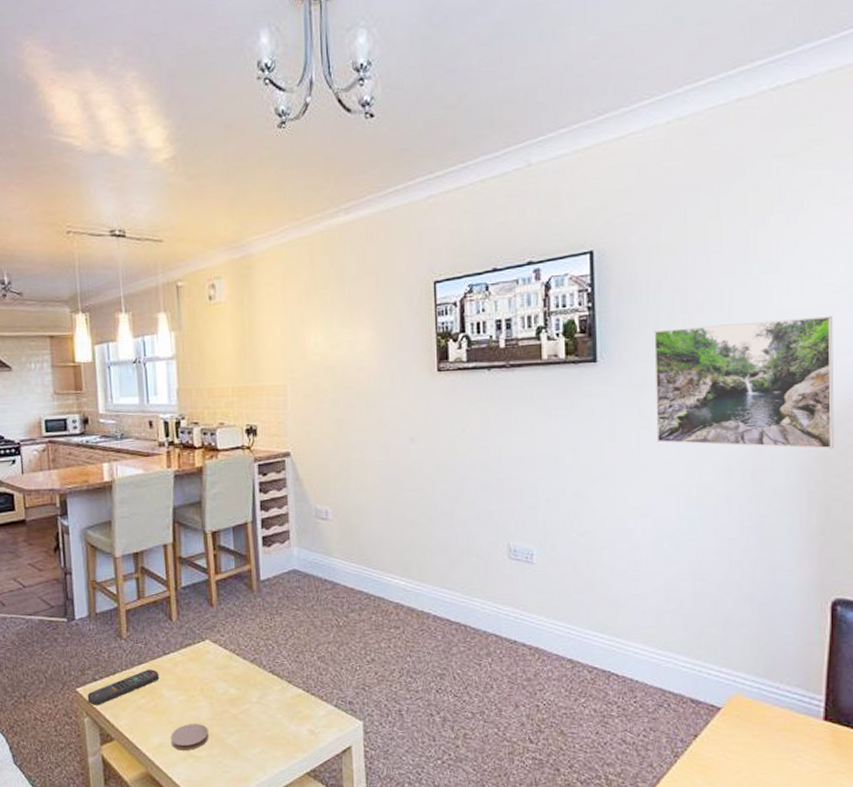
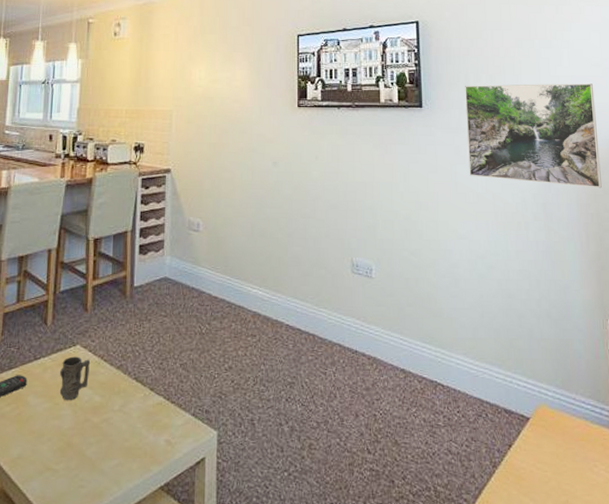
coaster: present [171,723,209,750] -> none [30,432,69,463]
mug: none [191,651,222,694] -> present [59,356,91,401]

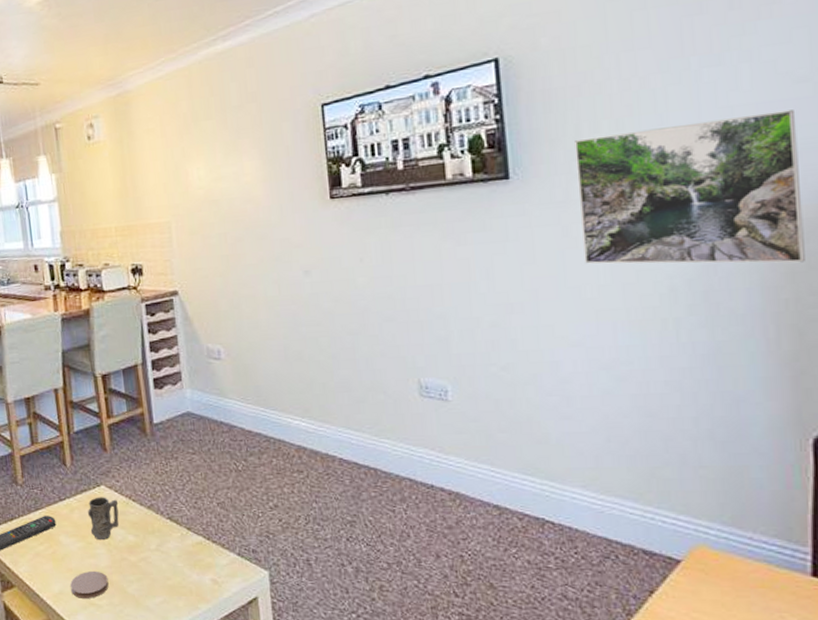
coaster: none [30,432,69,463] -> present [70,570,109,599]

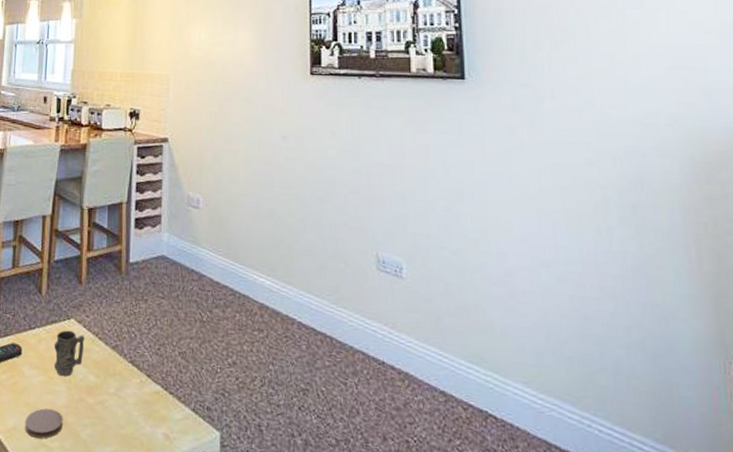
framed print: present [575,110,805,264] -> none [521,53,720,191]

